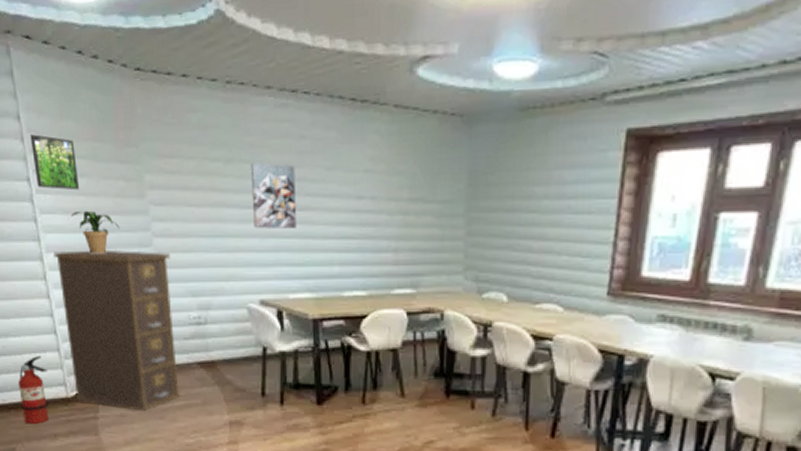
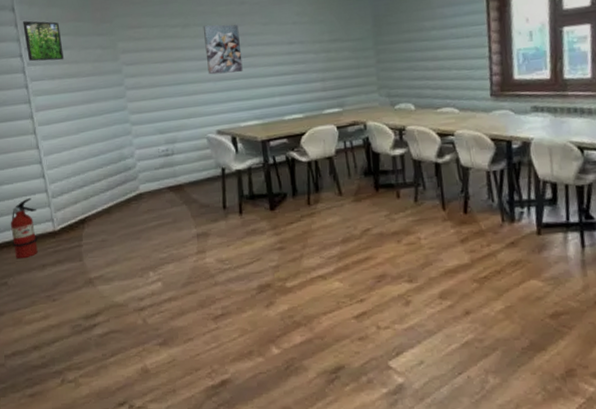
filing cabinet: present [53,249,180,412] -> none [42,101,153,235]
potted plant: present [68,210,120,254] -> none [54,75,98,109]

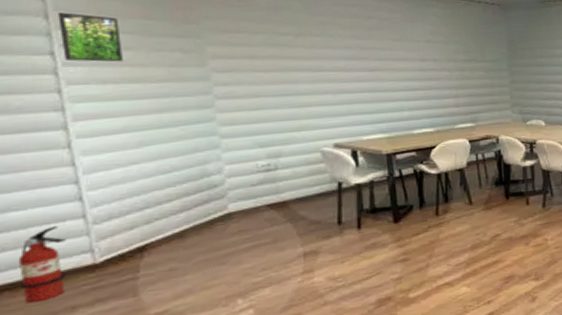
wall art: present [203,24,243,75] -> none [321,36,368,87]

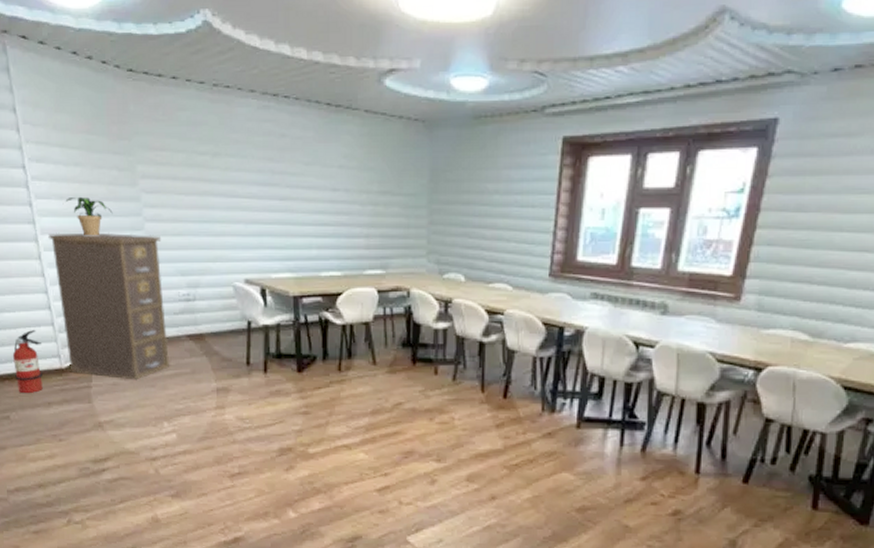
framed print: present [58,12,124,62] -> none [26,126,75,178]
filing cabinet: none [83,111,246,267] -> present [48,232,170,380]
potted plant: none [106,79,174,119] -> present [62,196,113,236]

